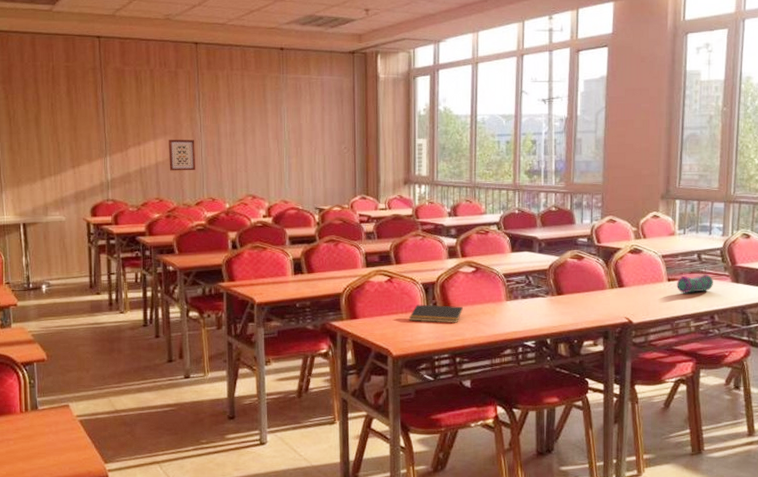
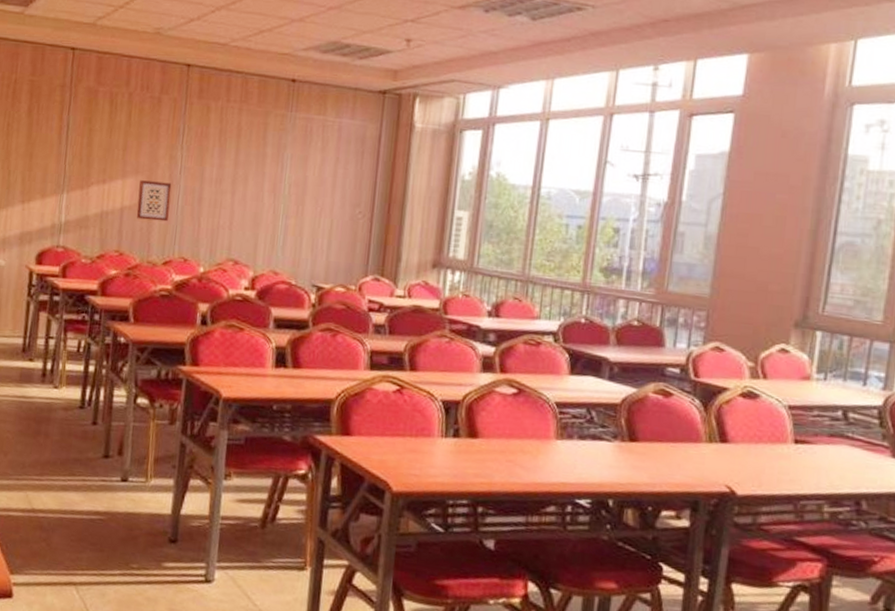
notepad: present [408,304,463,323] -> none [418,427,495,460]
pencil case: present [677,274,713,294] -> none [807,437,864,465]

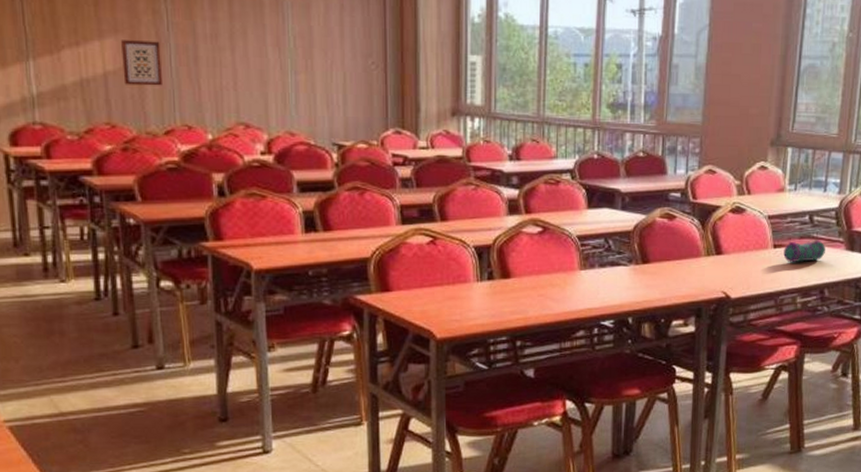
pencil case: none [807,437,864,465] -> present [783,240,826,263]

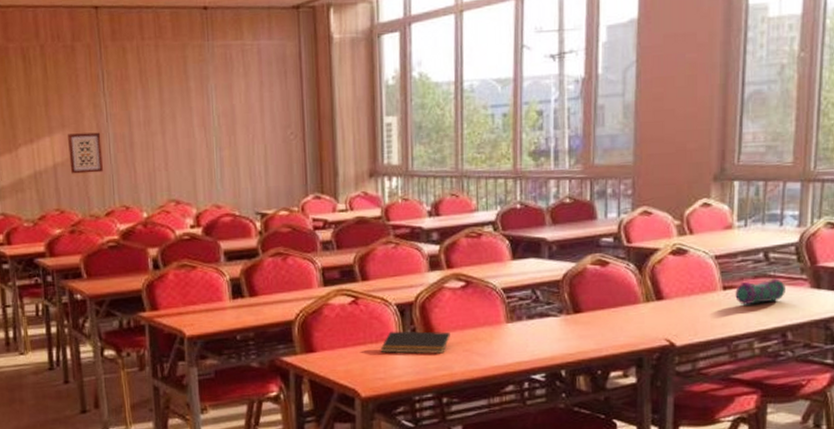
notepad: none [457,273,526,298] -> present [380,330,450,354]

